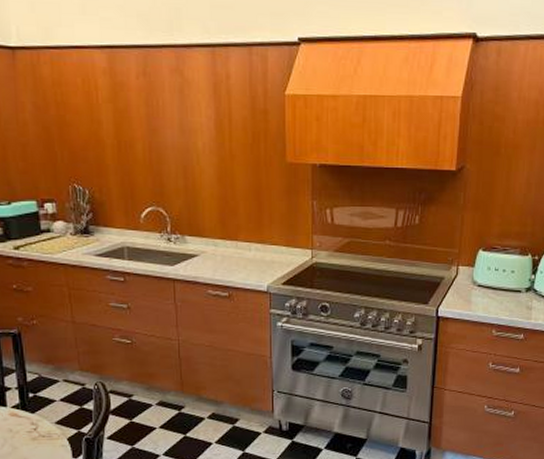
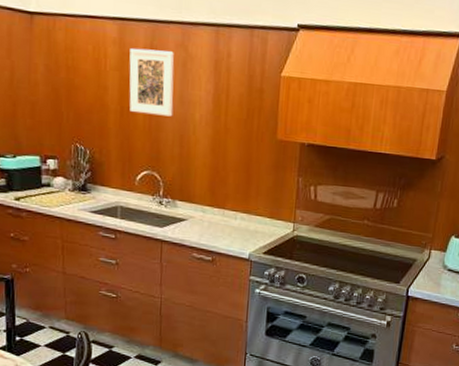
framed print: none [122,77,174,147] -> present [129,48,175,117]

